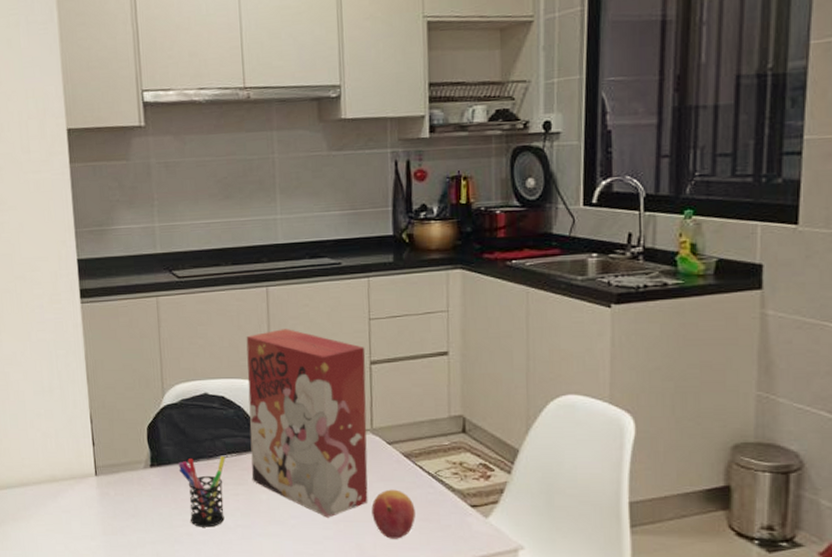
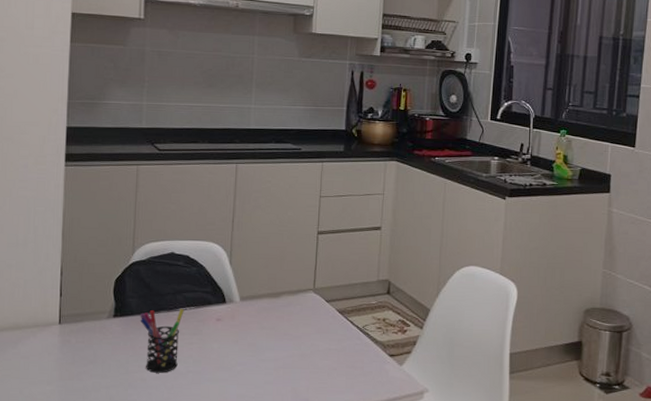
cereal box: present [246,329,368,518] -> none [206,200,315,365]
fruit: present [371,489,415,539] -> none [308,340,344,384]

